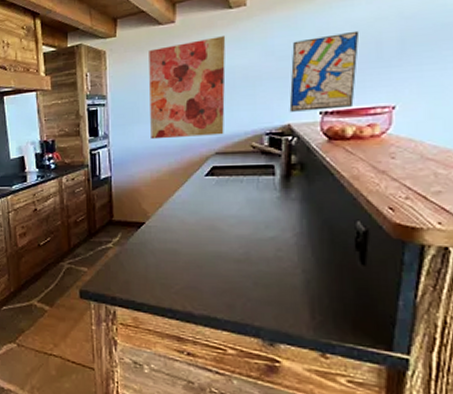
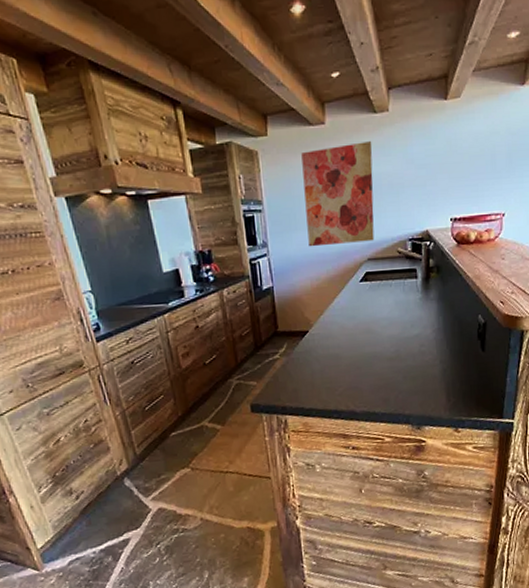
wall art: present [289,30,360,112] -> none [427,143,479,219]

